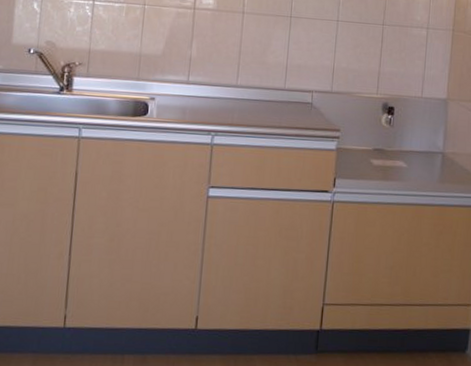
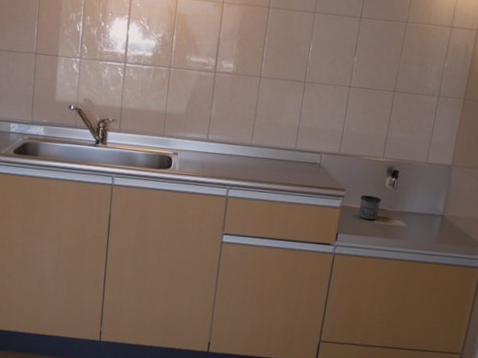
mug: none [355,135,379,162] -> present [358,195,382,220]

